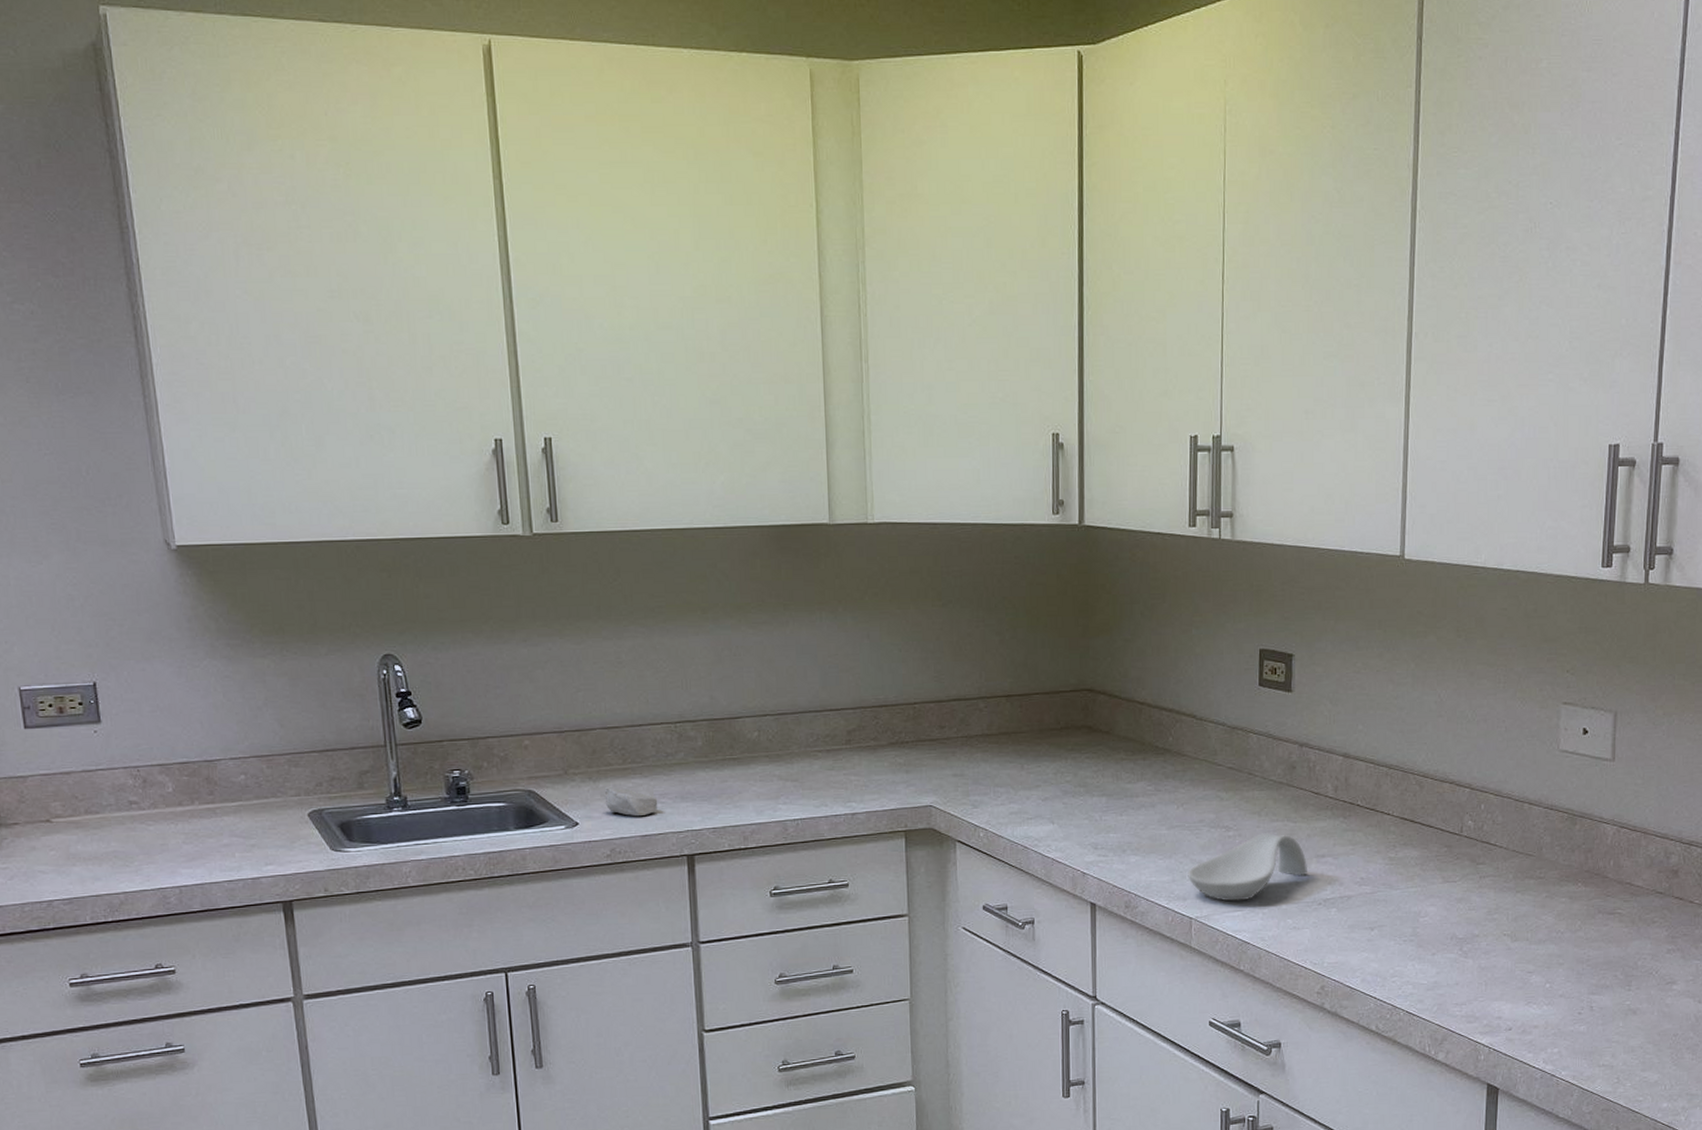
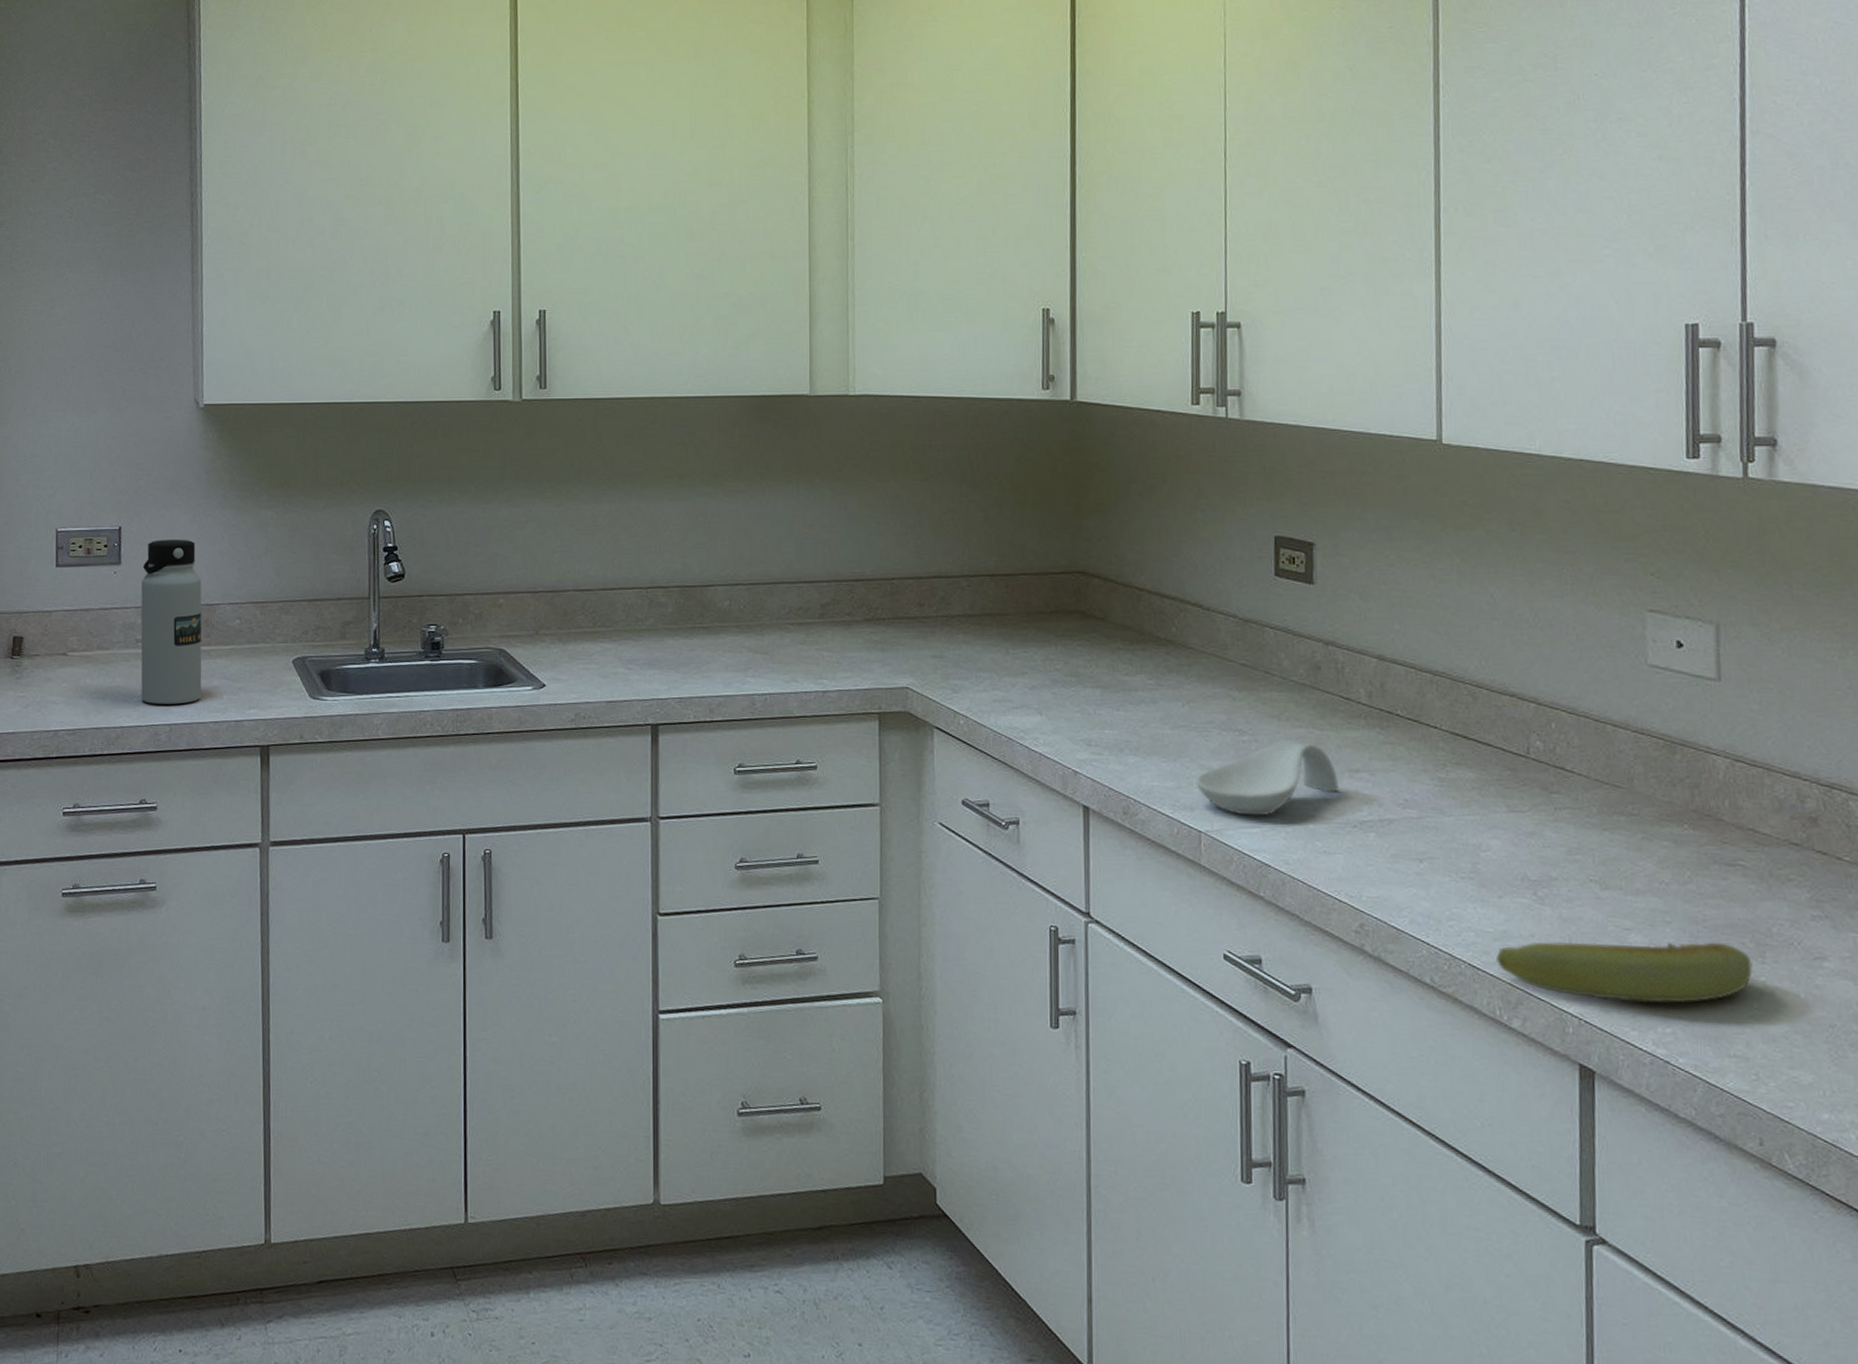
water bottle: none [126,693,211,867] -> present [141,540,202,705]
soap bar: present [604,787,658,817] -> none [573,650,625,682]
banana: none [1428,976,1621,1031] -> present [1496,941,1753,1004]

